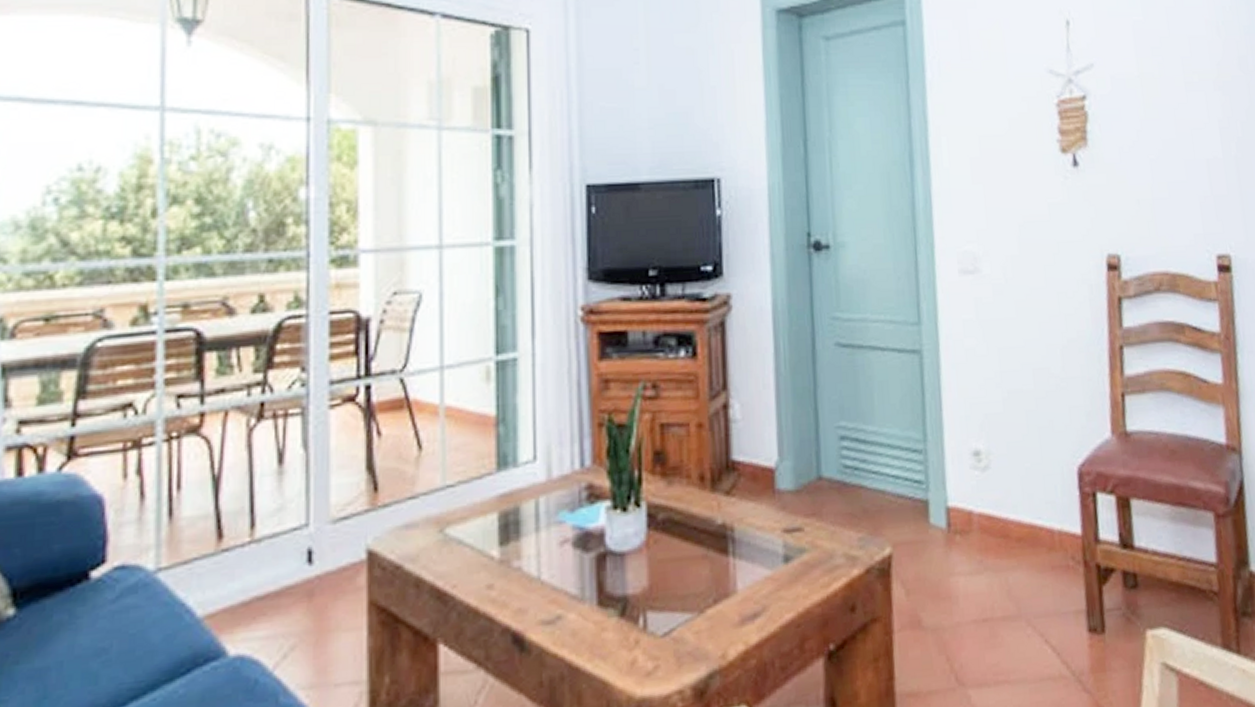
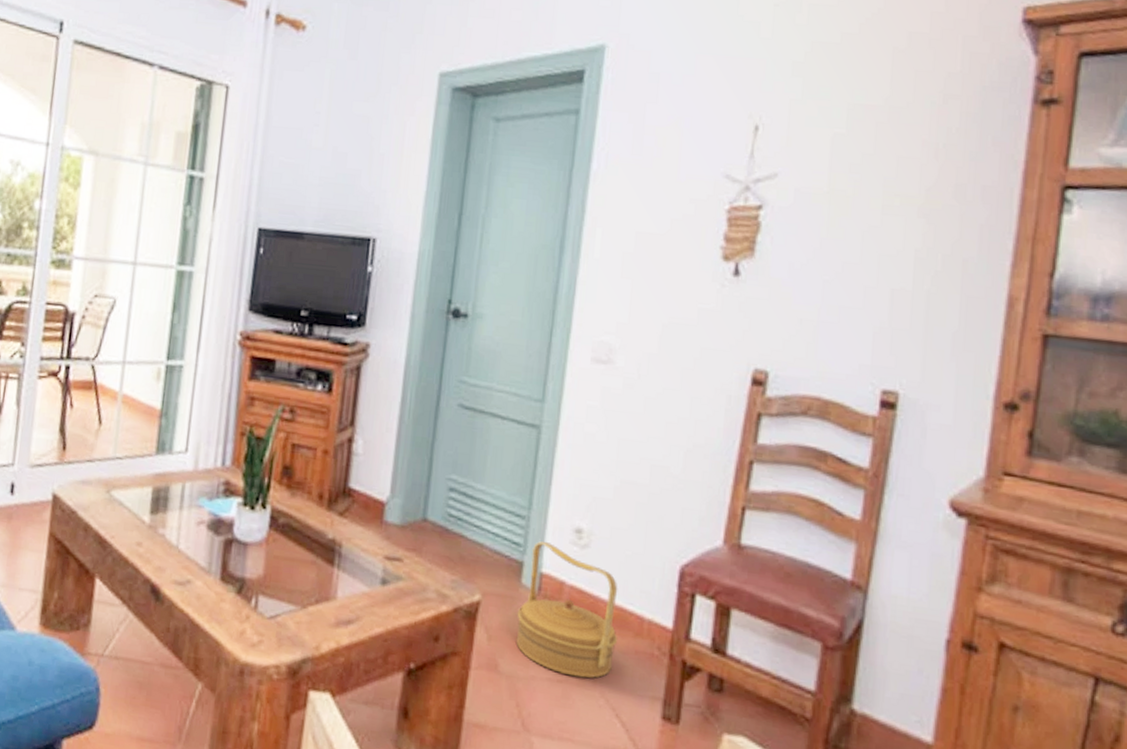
basket: none [931,473,1034,612] -> present [516,541,618,679]

